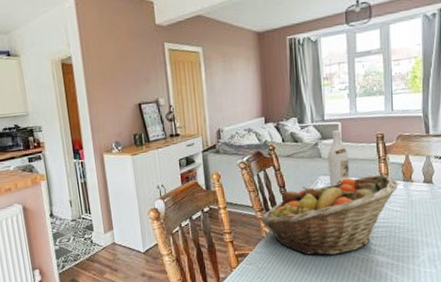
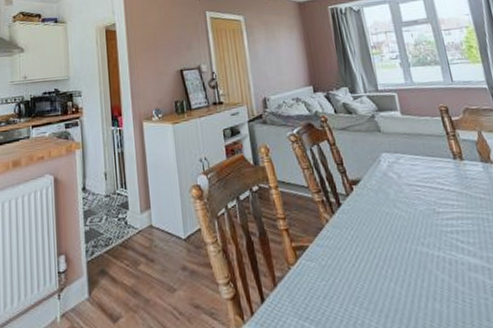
fruit basket: present [260,174,399,255] -> none [318,153,477,253]
wine bottle: present [328,130,350,186] -> none [387,101,417,165]

